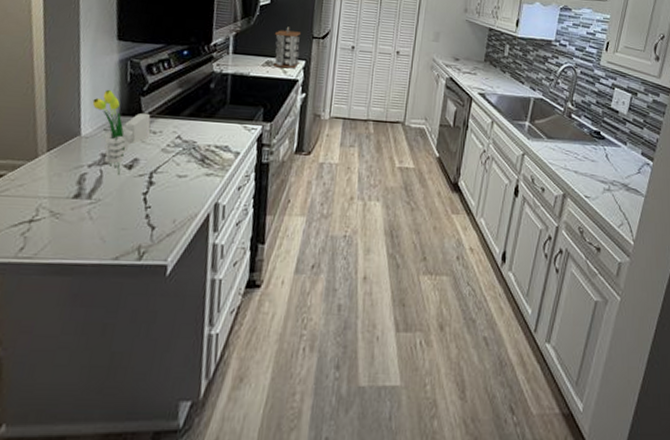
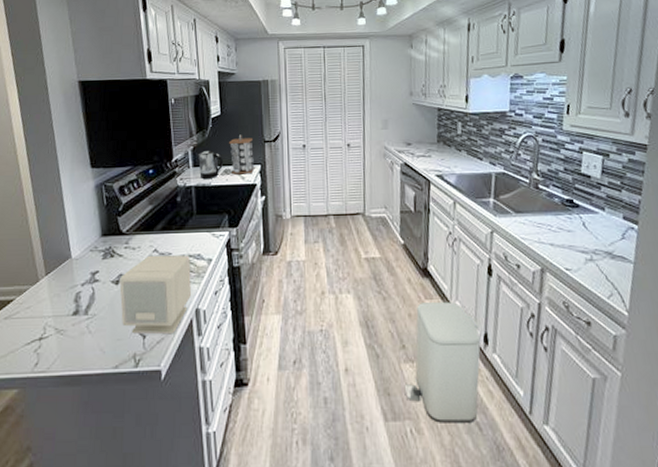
flower arrangement: present [92,89,151,175] -> none [77,213,131,290]
speaker: none [129,141,216,228] -> present [119,255,191,335]
kettle: none [238,39,266,68] -> present [197,151,223,179]
pedal bin: none [419,217,499,337] -> present [404,302,481,423]

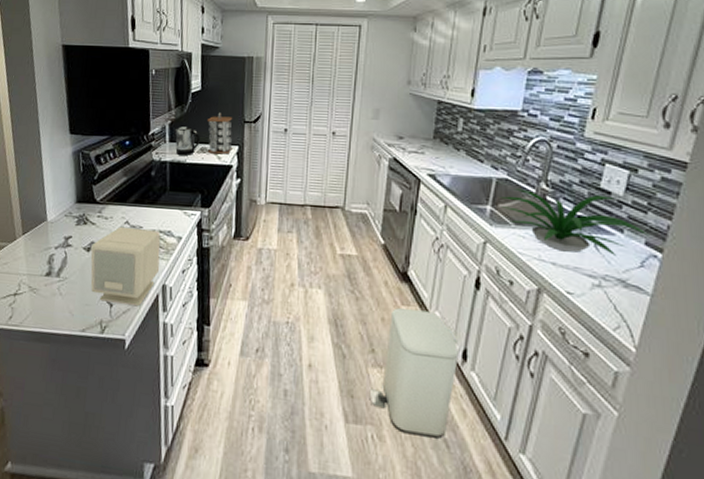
plant: none [499,179,626,233] -> present [499,189,650,256]

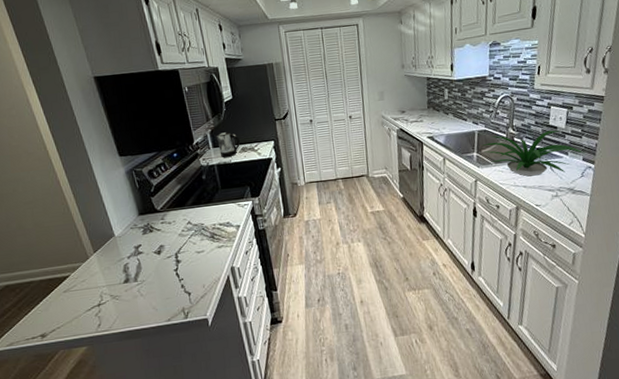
speaker: present [90,226,161,307] -> none [161,224,225,293]
spice rack: present [206,112,233,155] -> none [242,115,269,152]
pedal bin: present [369,308,459,439] -> none [409,240,469,333]

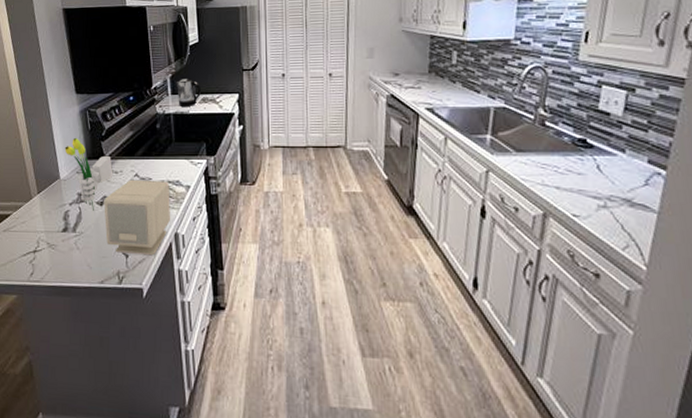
flower arrangement: none [115,196,167,260] -> present [64,137,113,211]
speaker: none [161,224,225,293] -> present [104,179,170,256]
plant: present [481,130,585,177] -> none [498,116,652,176]

